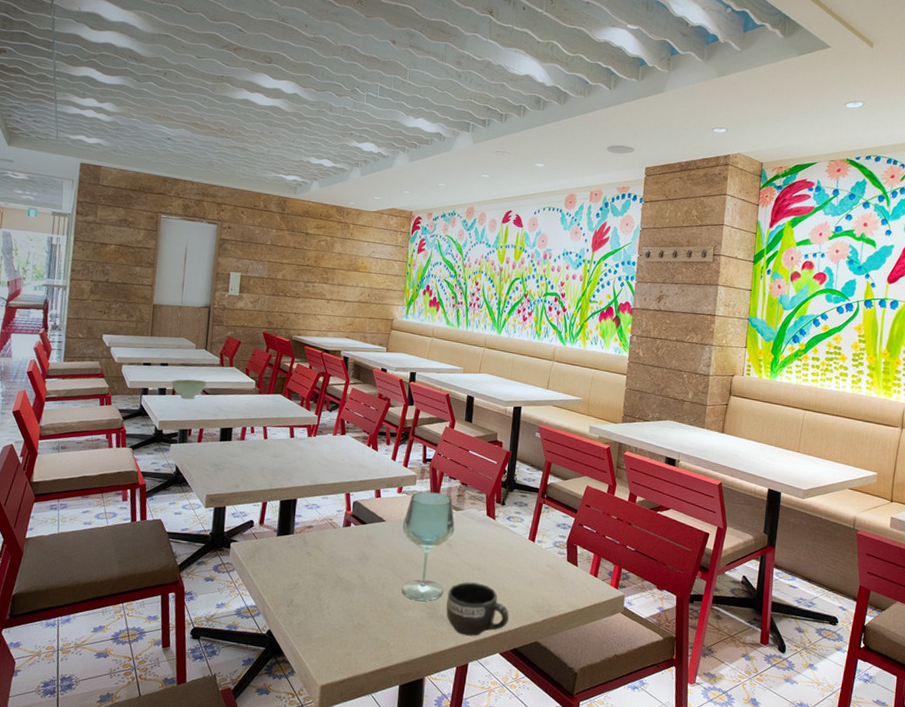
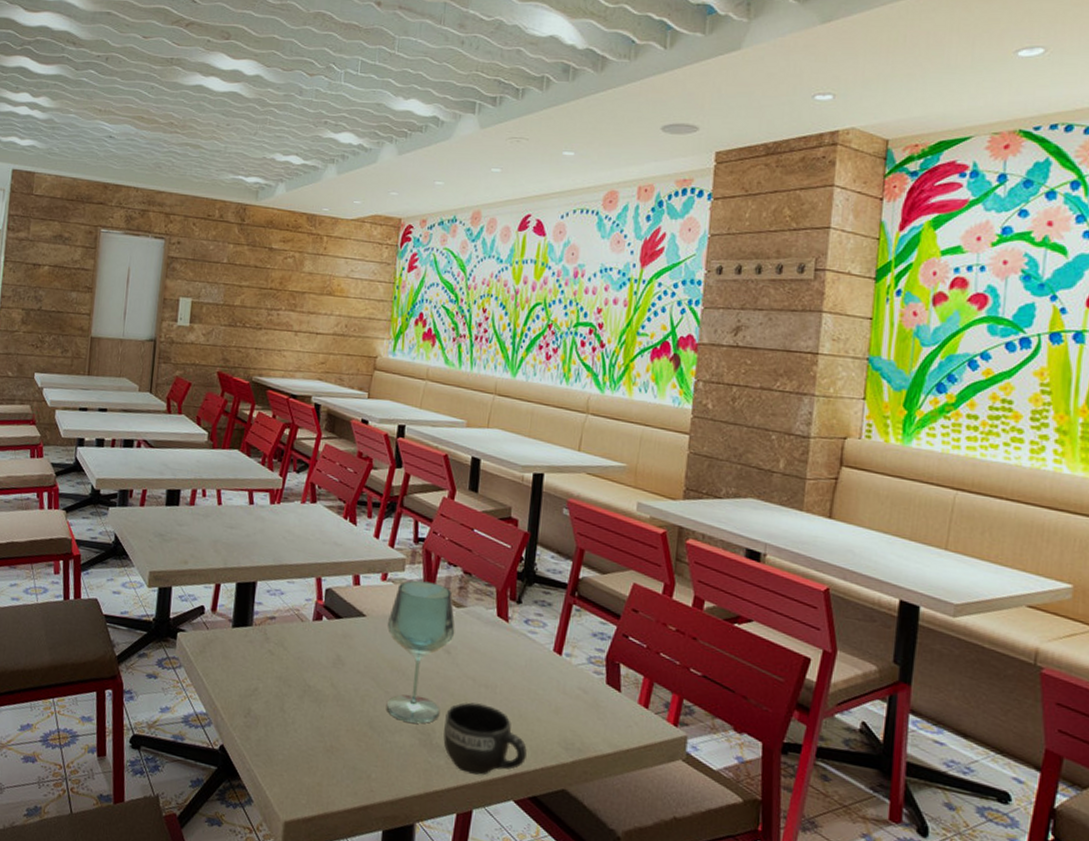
bowl: present [171,379,207,400] -> none [110,428,151,453]

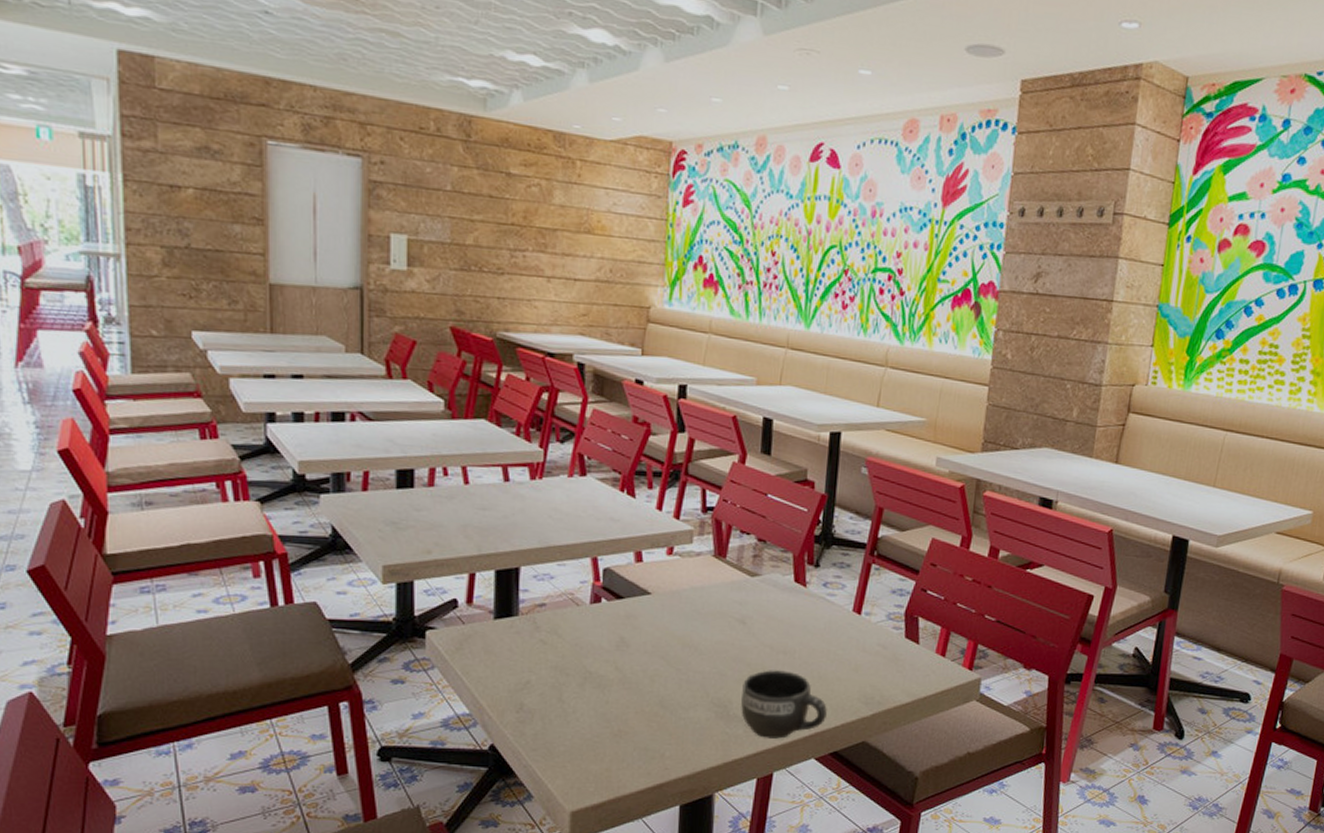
wine glass: present [386,580,456,724] -> none [675,552,751,697]

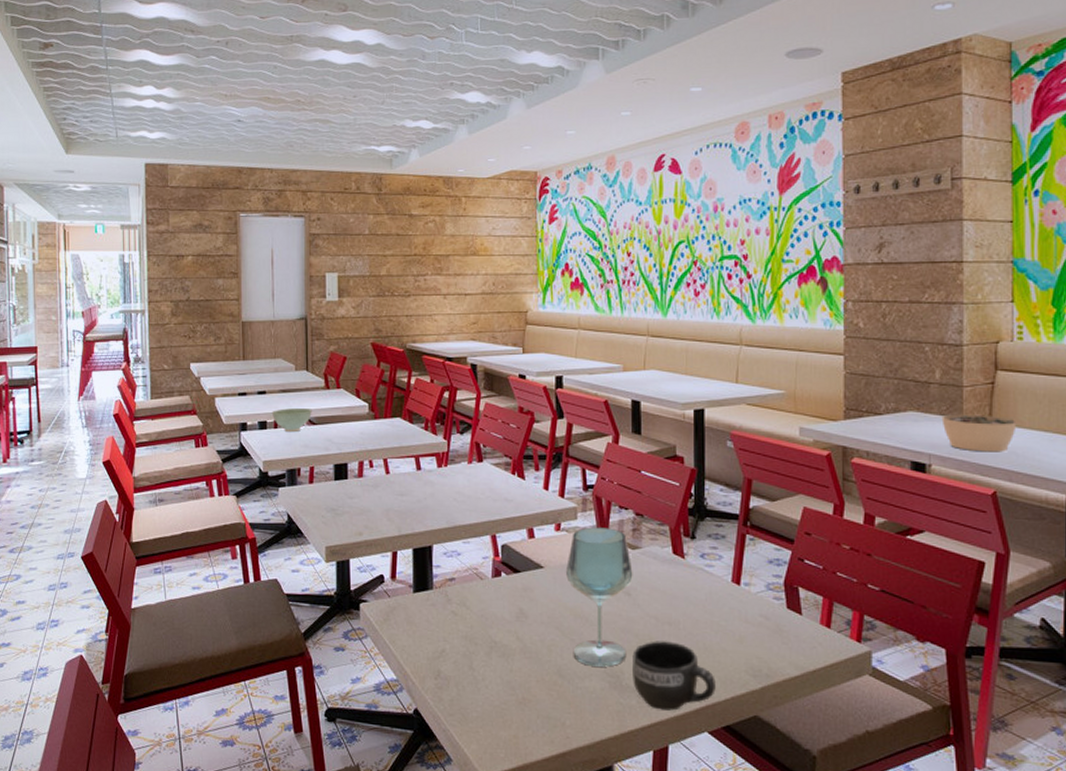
bowl: none [311,398,368,429] -> present [271,407,312,433]
wine glass: none [675,552,751,697] -> present [565,527,633,667]
salad: none [1073,453,1140,493] -> present [941,414,1017,452]

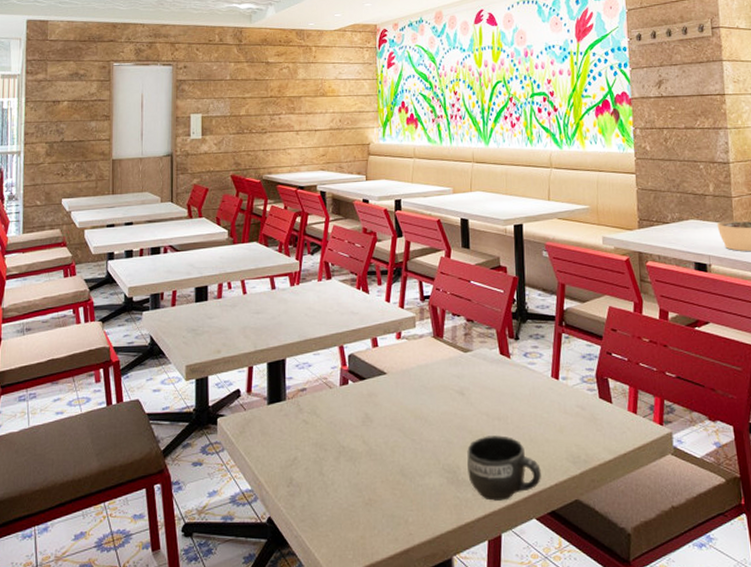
bowl: present [271,407,312,433] -> none [137,236,176,260]
wine glass: present [565,527,633,667] -> none [406,334,466,464]

